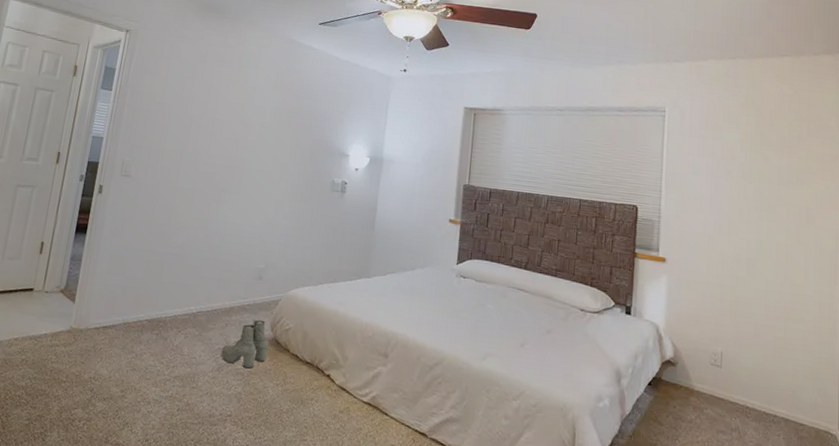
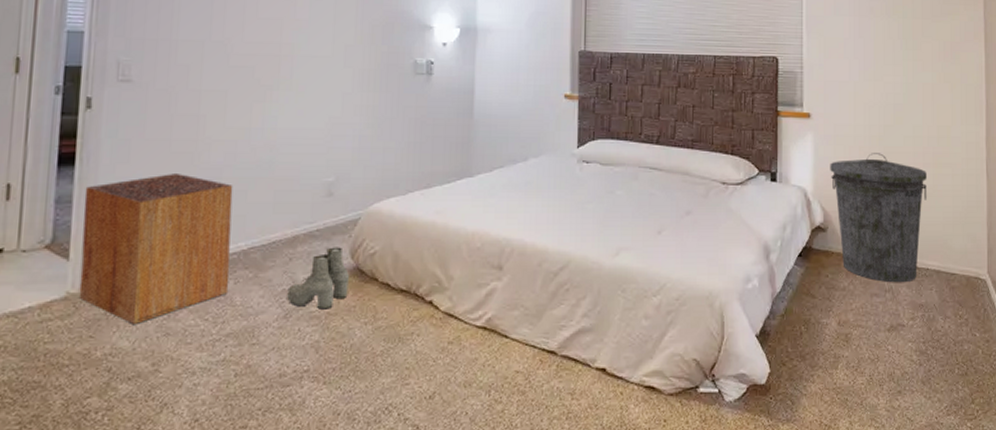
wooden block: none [78,247,192,358] -> present [79,174,233,324]
trash can: none [682,300,778,425] -> present [830,153,927,283]

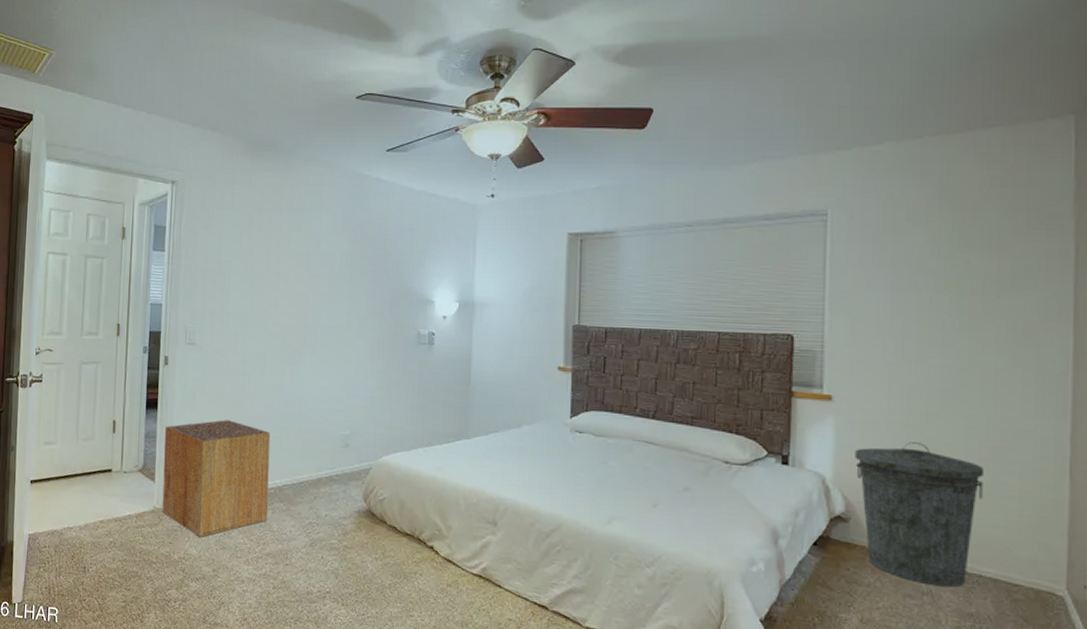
boots: present [287,247,349,310] -> none [313,490,362,543]

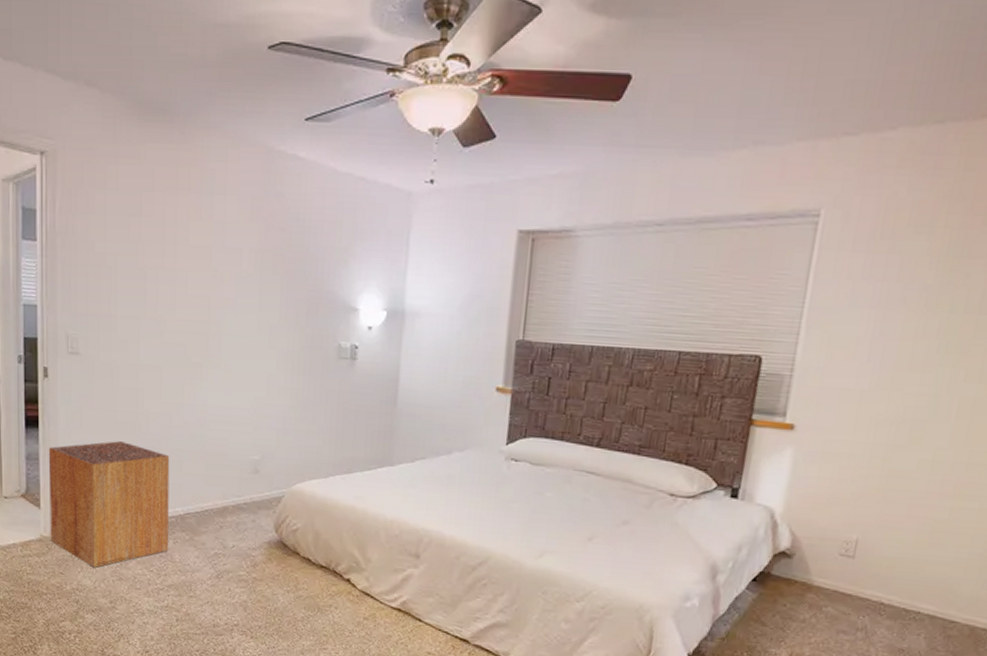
trash can: present [855,442,983,588] -> none [807,476,942,624]

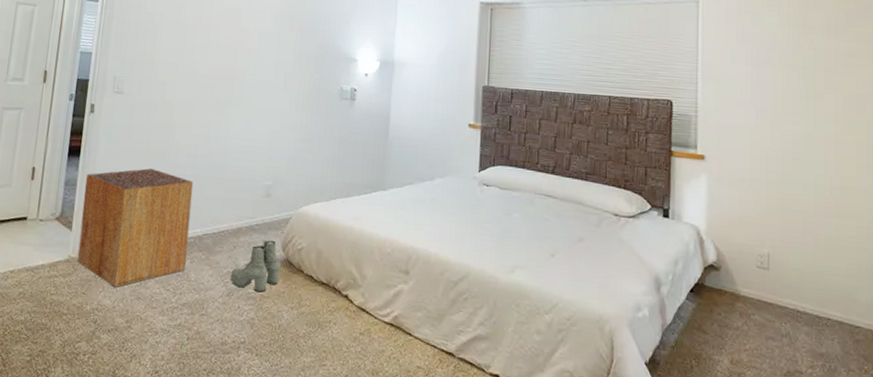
boots: none [219,520,273,575] -> present [230,240,280,292]

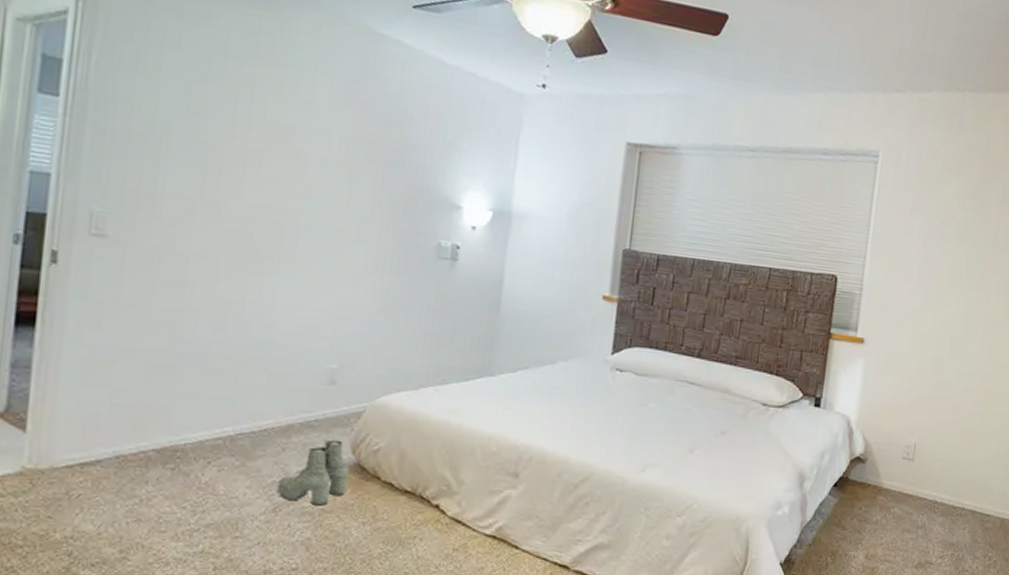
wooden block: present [77,168,194,287] -> none [36,345,222,507]

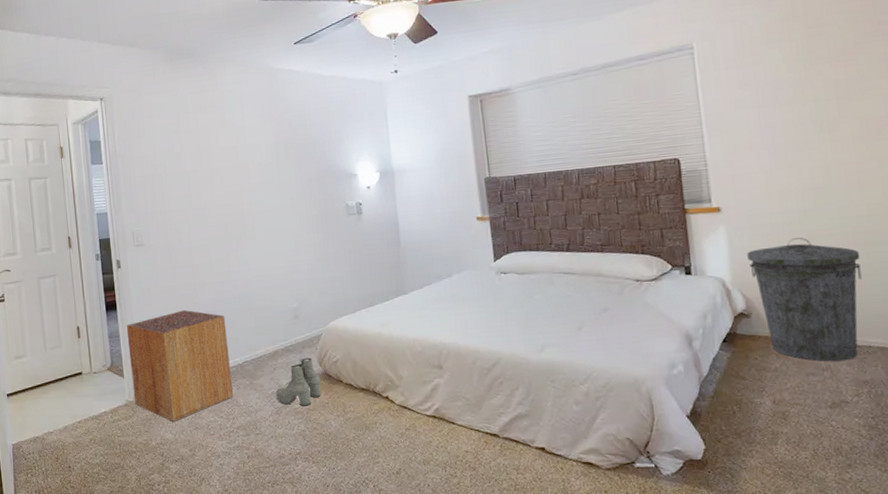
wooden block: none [36,345,222,507] -> present [126,310,234,422]
trash can: none [877,385,976,521] -> present [747,237,862,362]

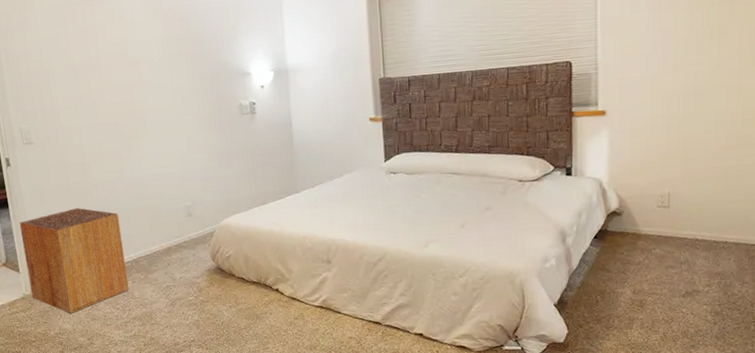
boots: present [276,357,321,406] -> none [170,253,214,299]
trash can: present [747,237,862,362] -> none [626,141,729,256]

